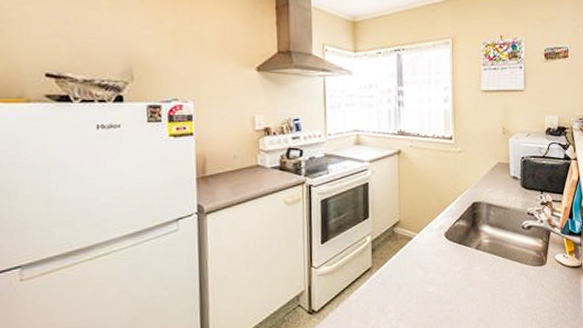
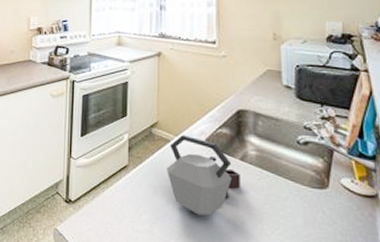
kettle: none [409,230,476,306] -> present [166,134,240,217]

